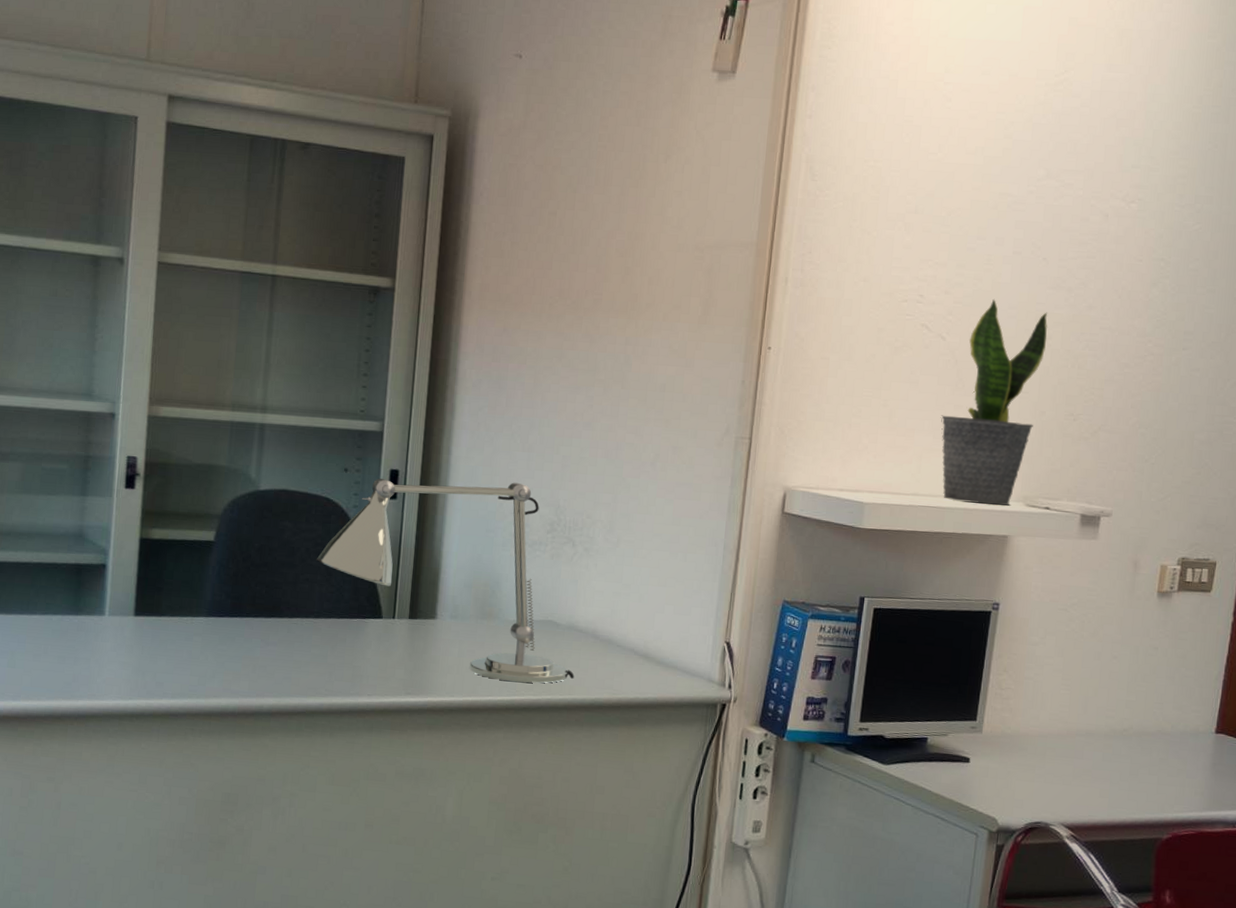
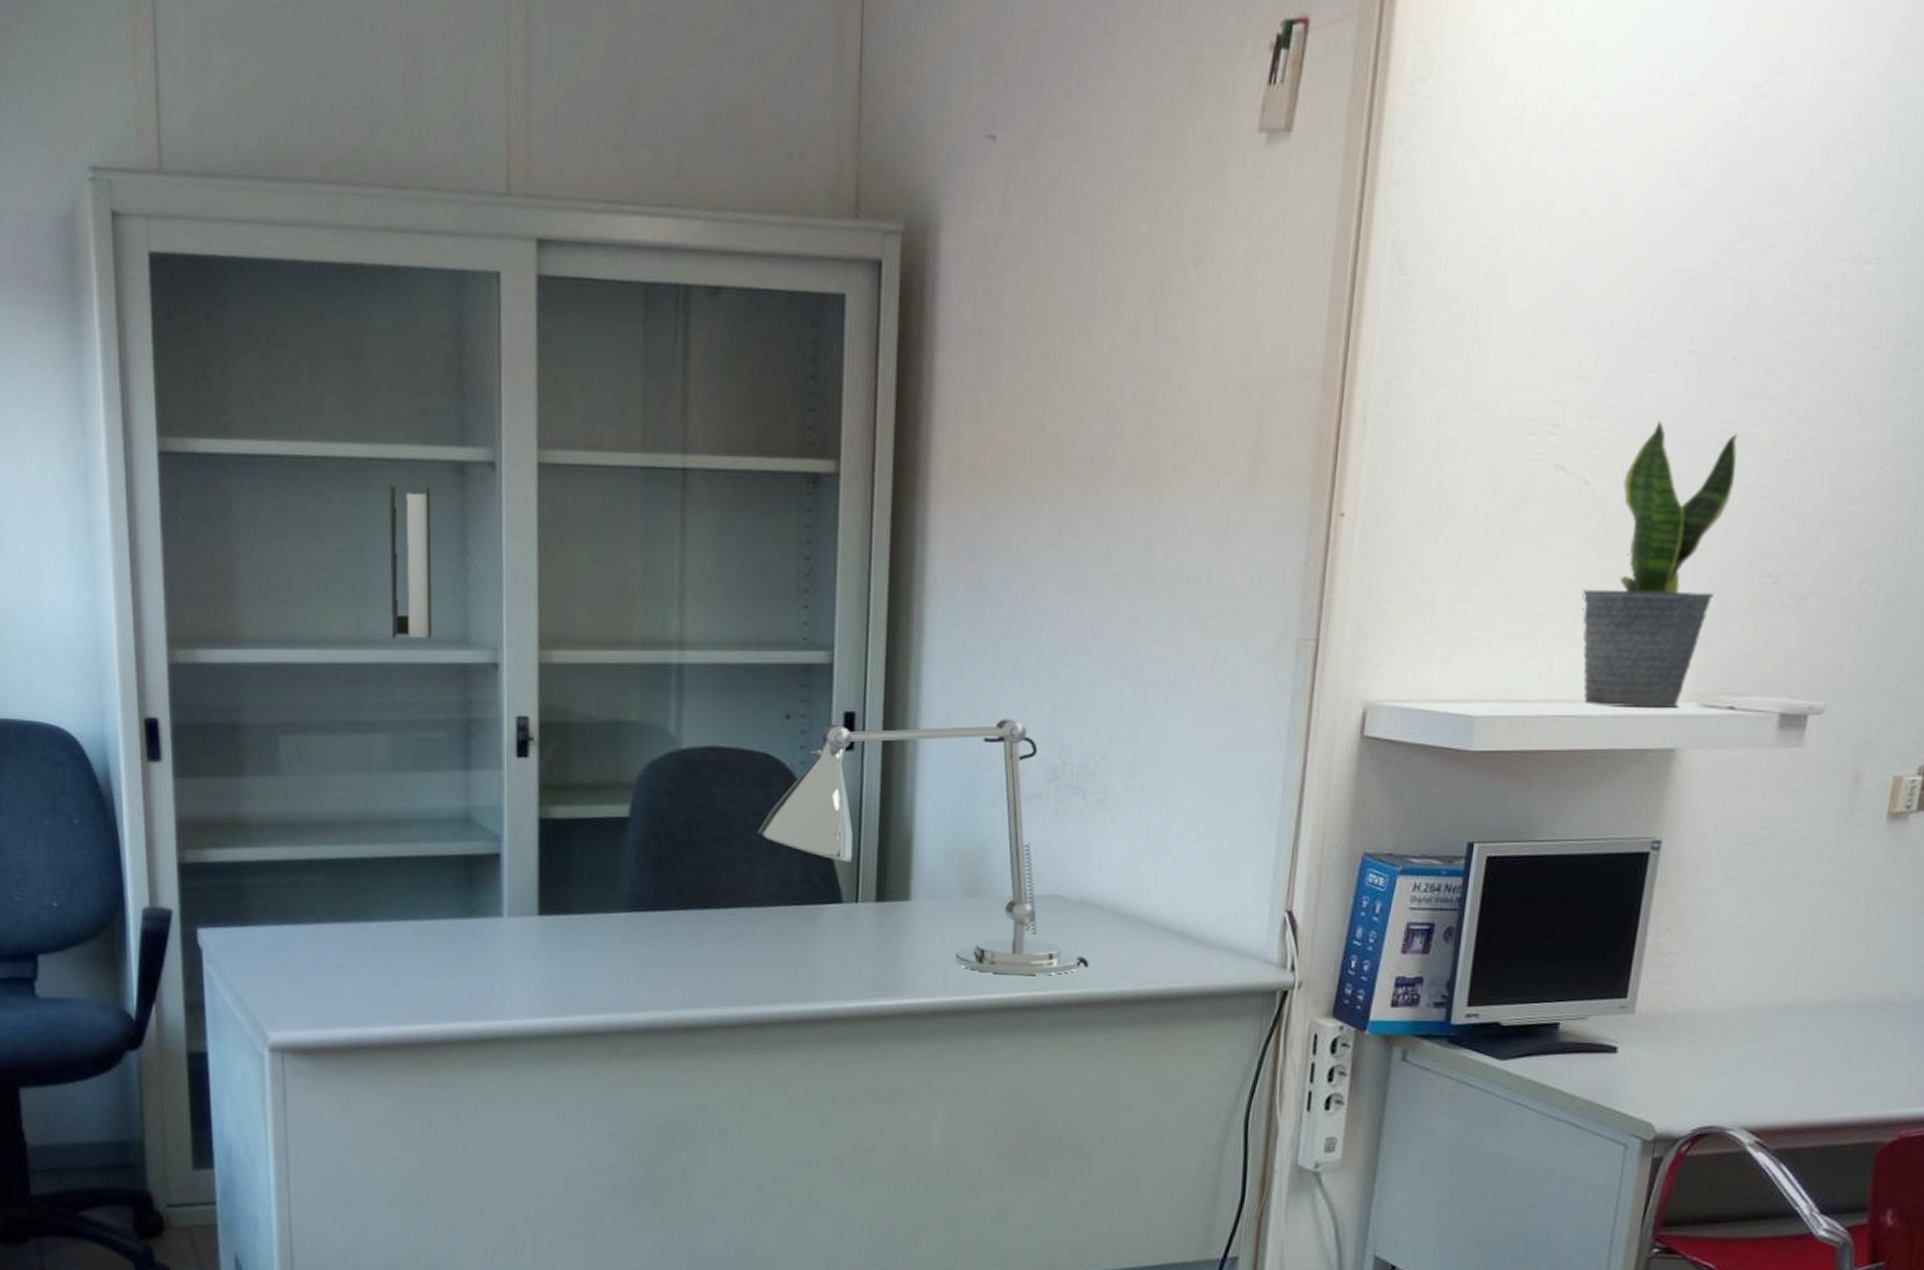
binder: none [28,268,69,392] -> present [389,484,432,640]

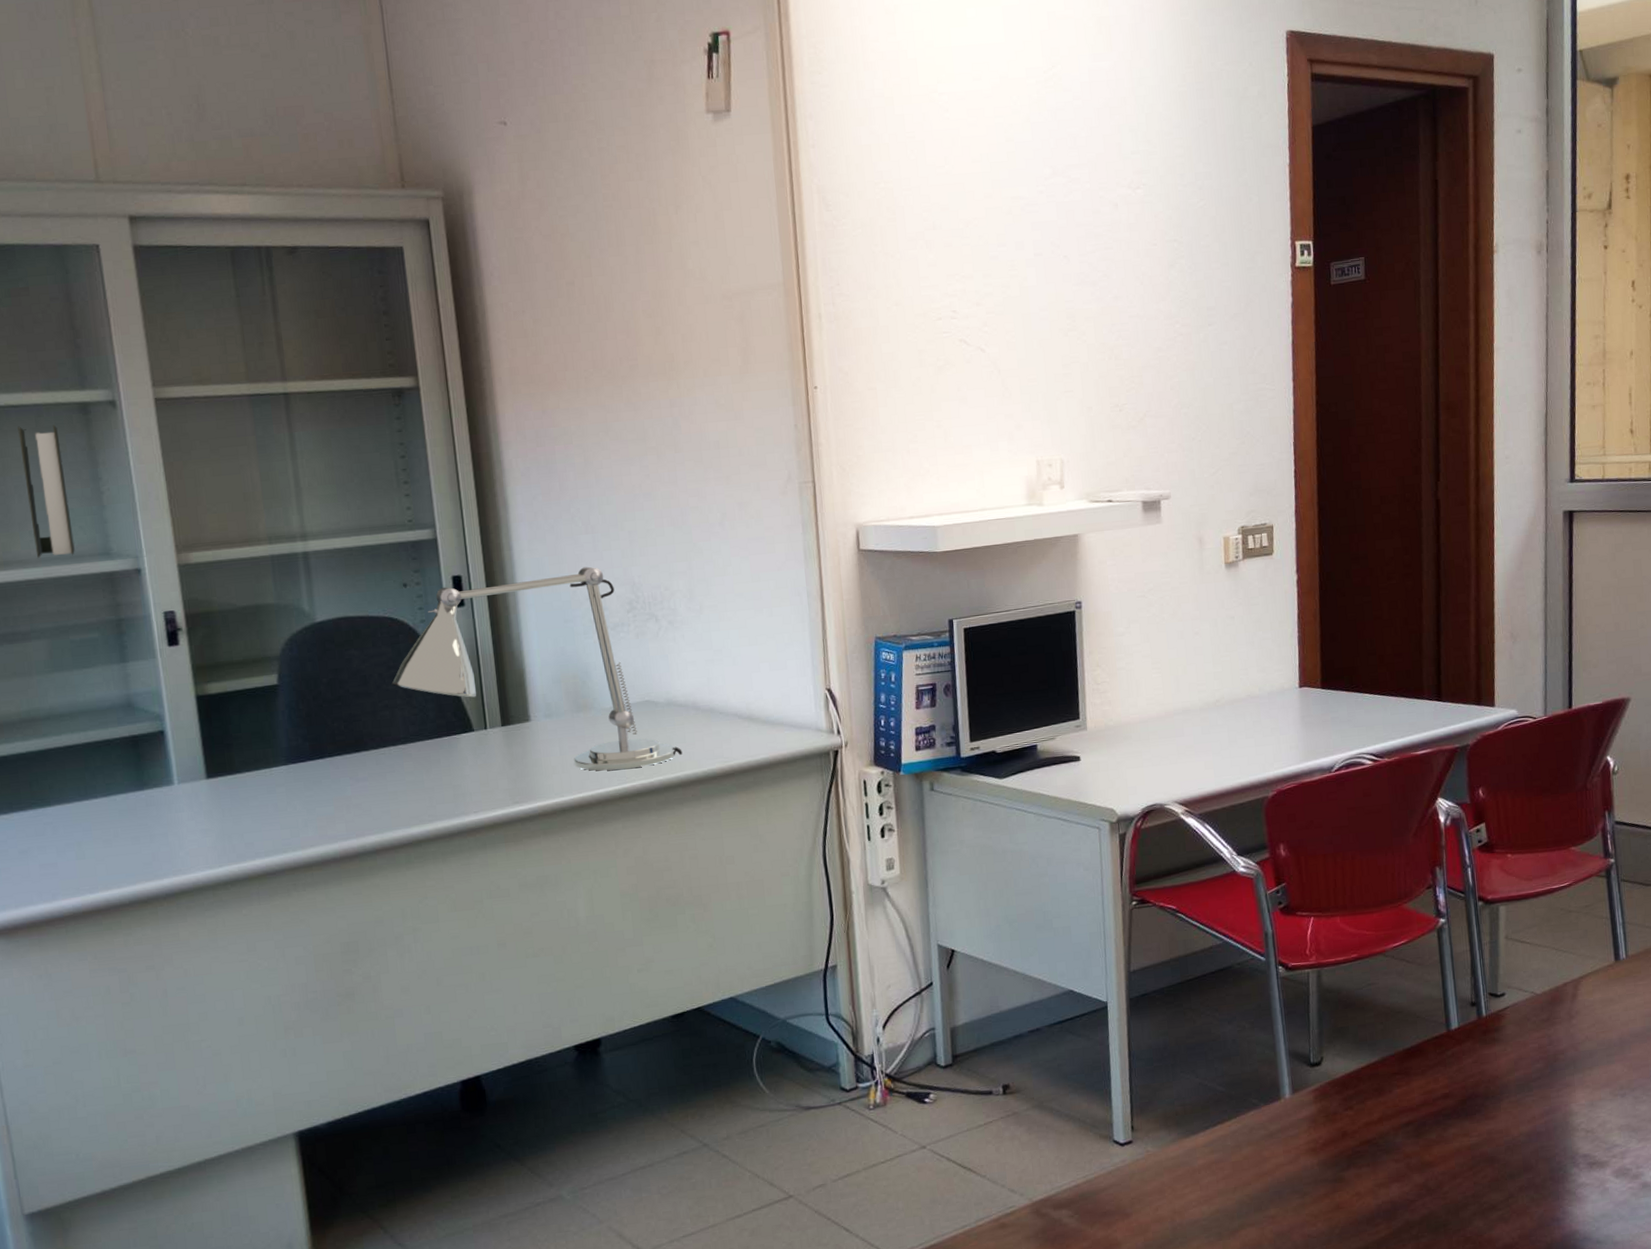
potted plant: present [1581,420,1738,708] -> none [994,303,1083,509]

